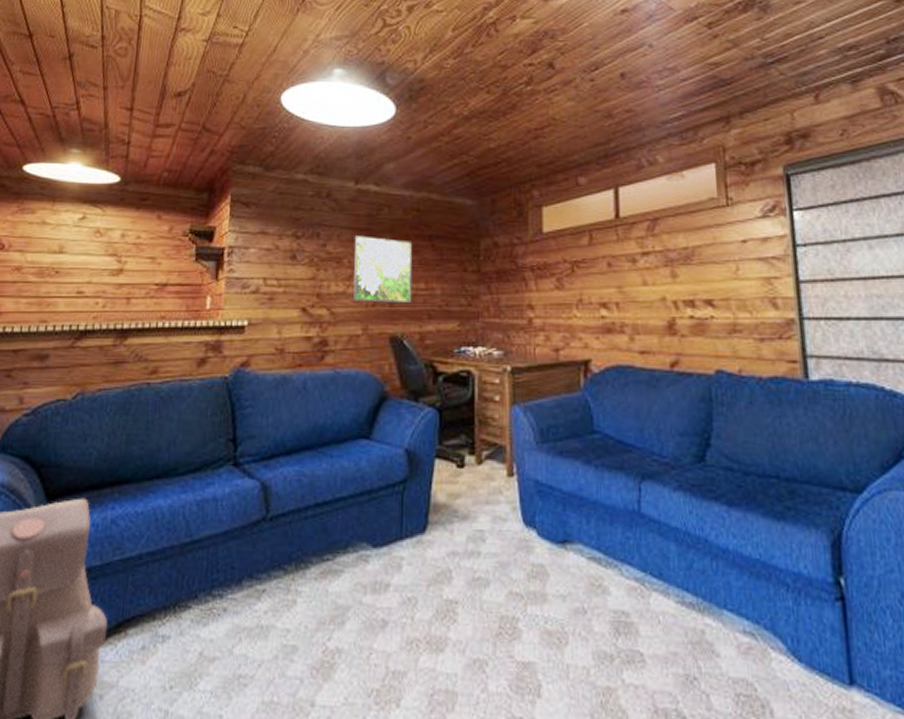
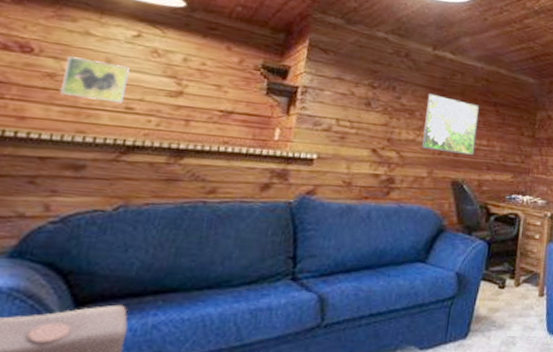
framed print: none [25,248,78,289] -> present [59,56,130,104]

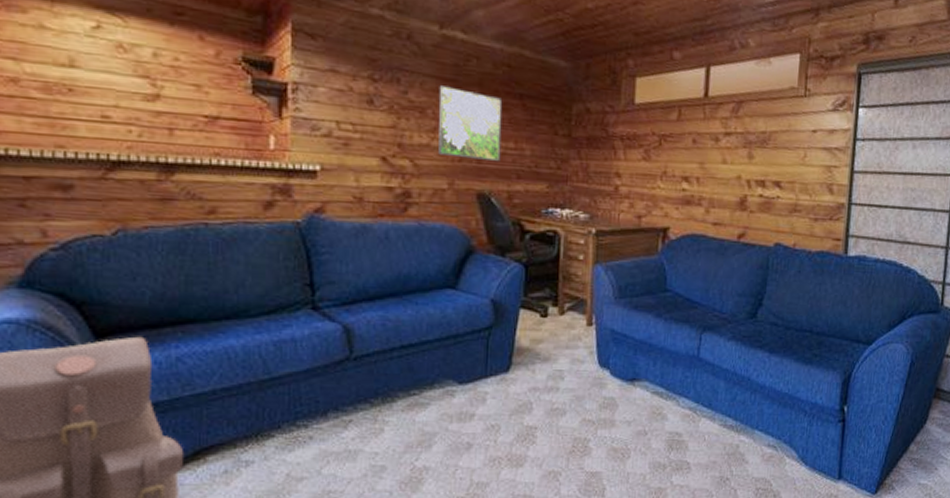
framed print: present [59,56,130,104] -> none [26,56,98,111]

